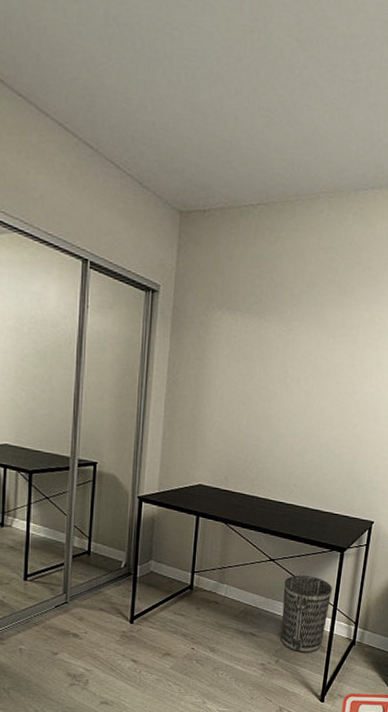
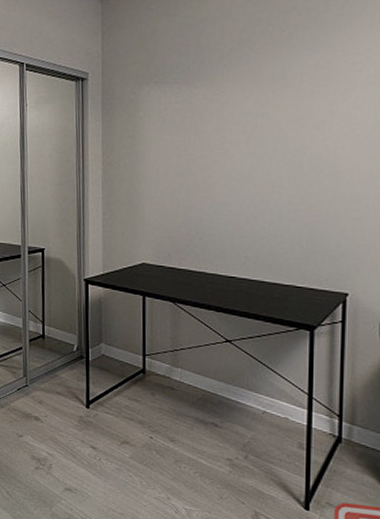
wastebasket: present [280,575,332,653] -> none [245,358,304,450]

